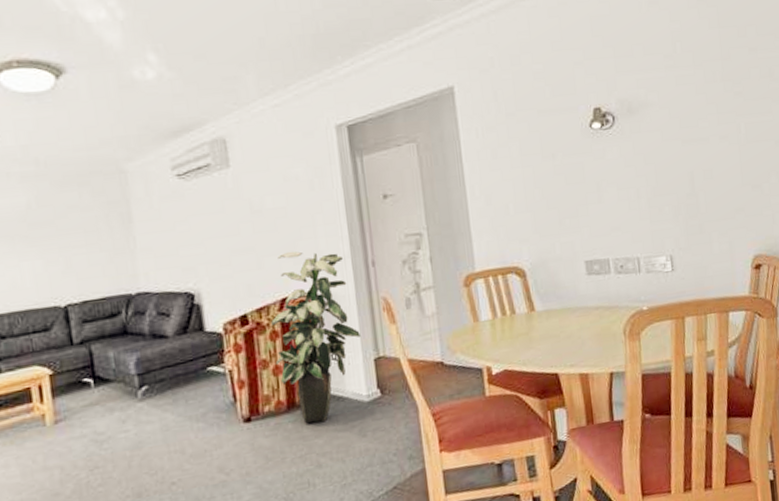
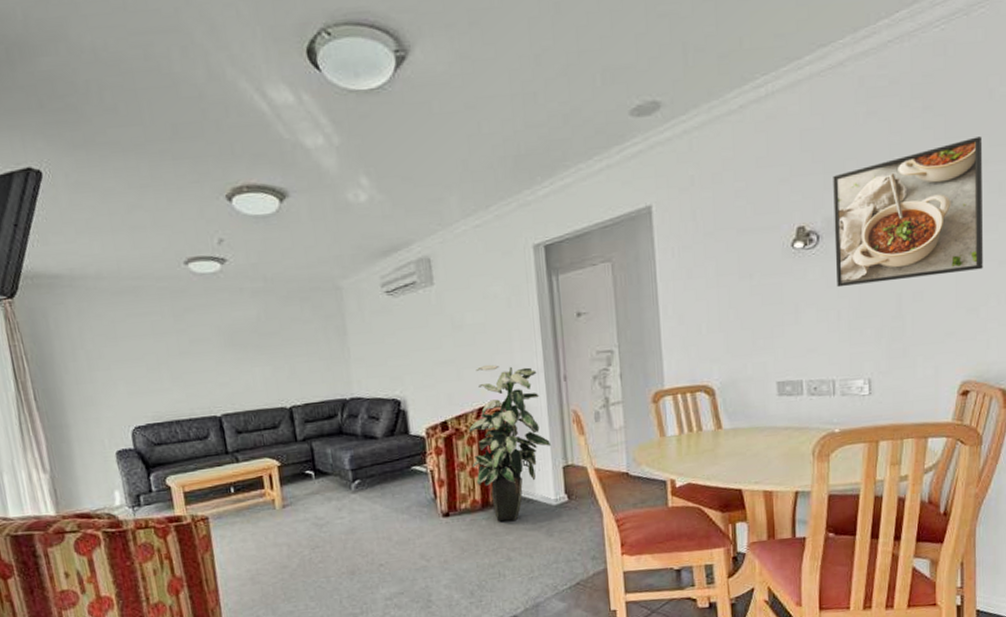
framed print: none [623,26,763,167] -> present [833,136,984,288]

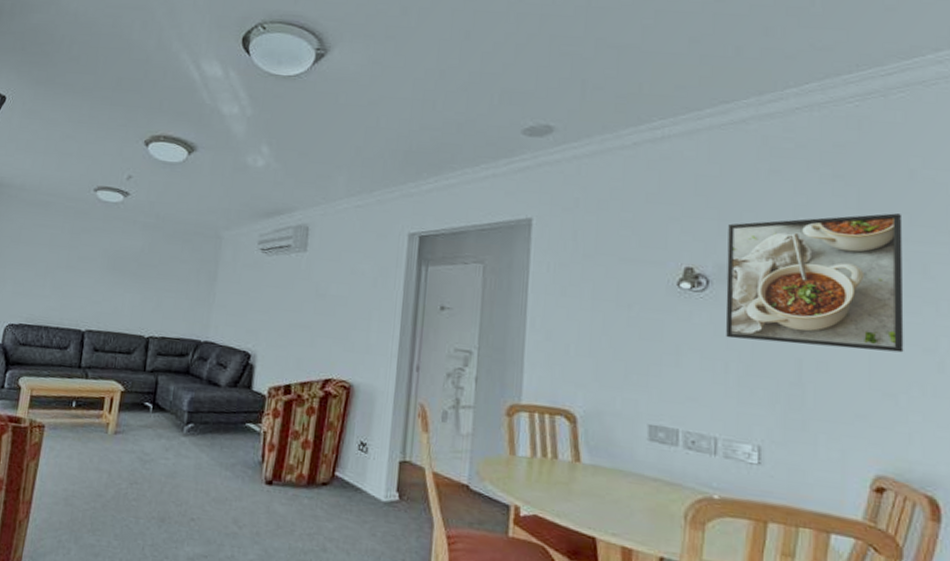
indoor plant: present [469,364,551,521] -> none [306,337,391,509]

